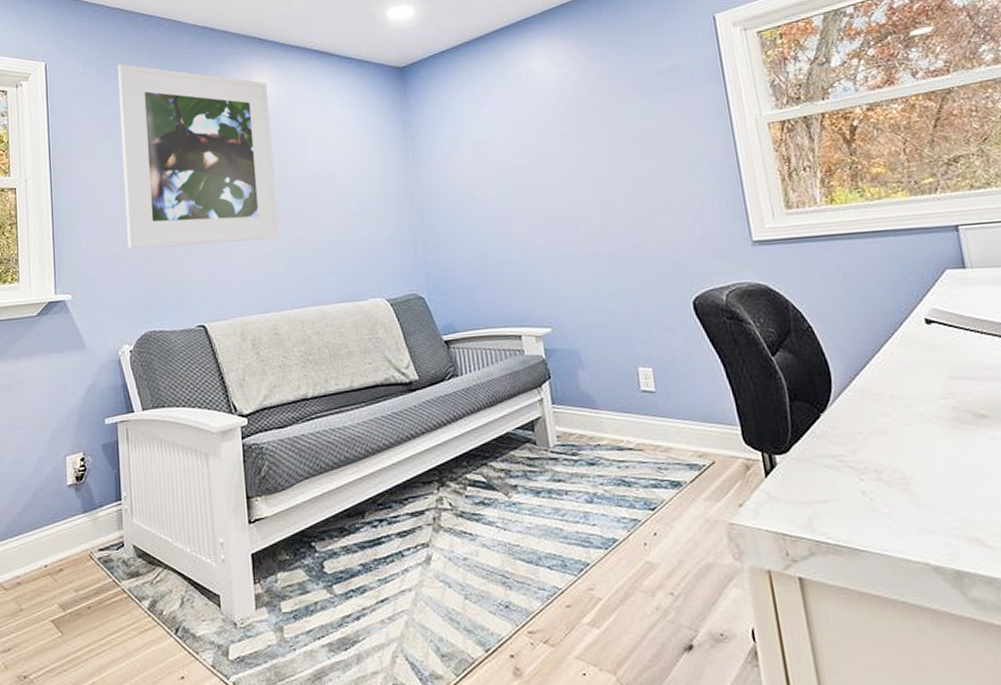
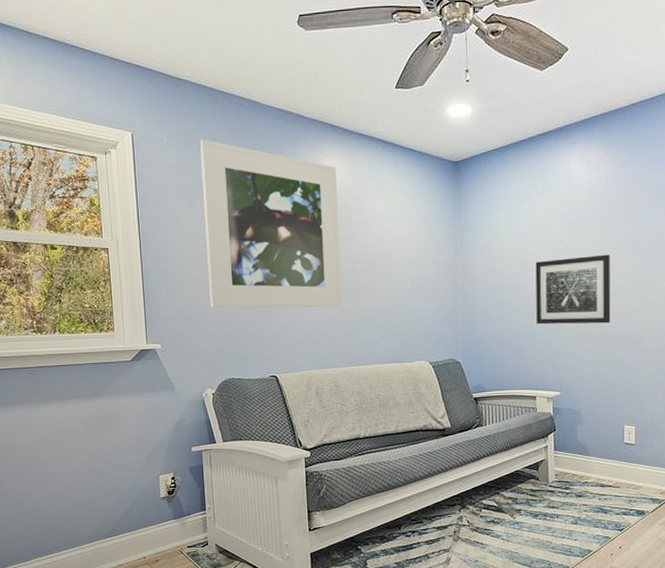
wall art: none [503,158,604,247] -> present [535,254,611,325]

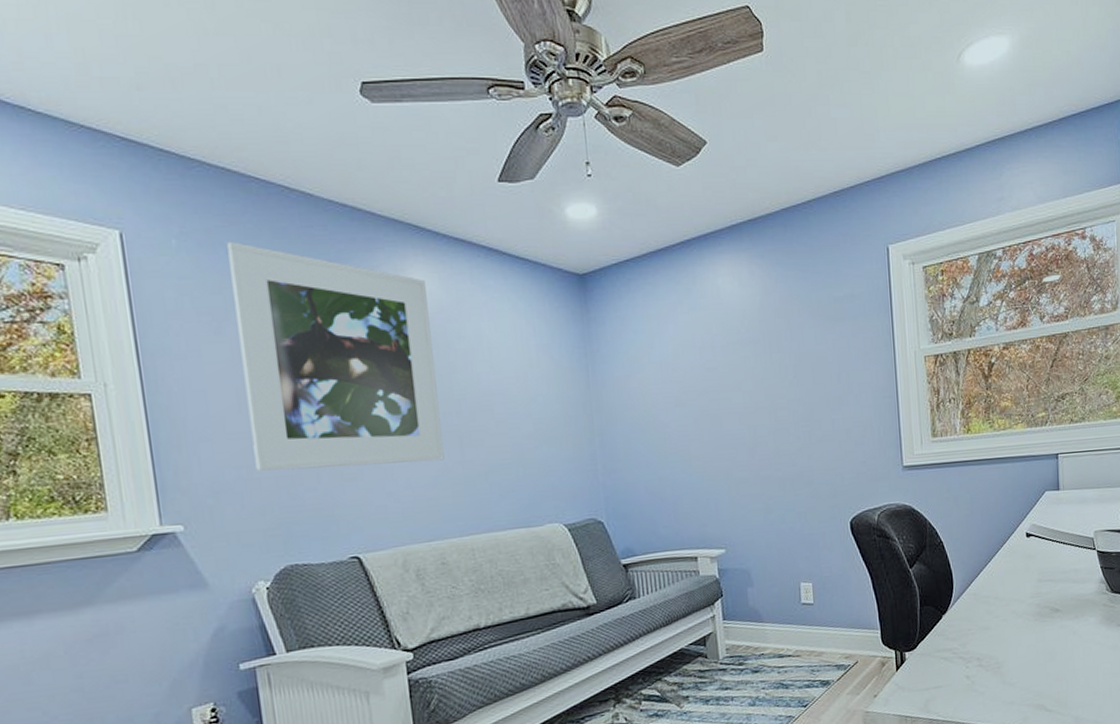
wall art: present [535,254,611,325] -> none [685,383,777,471]

